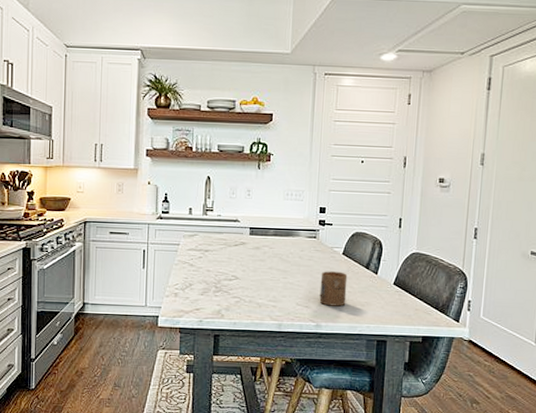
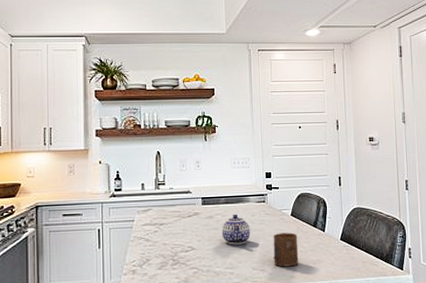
teapot: none [267,247,298,279] -> present [221,214,251,245]

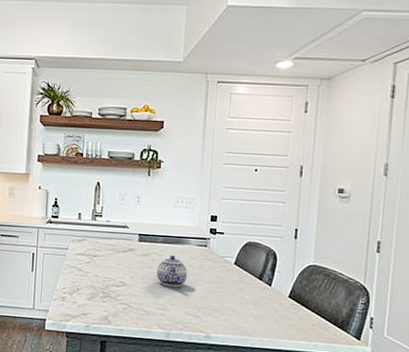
cup: present [273,232,299,267] -> none [209,280,240,318]

